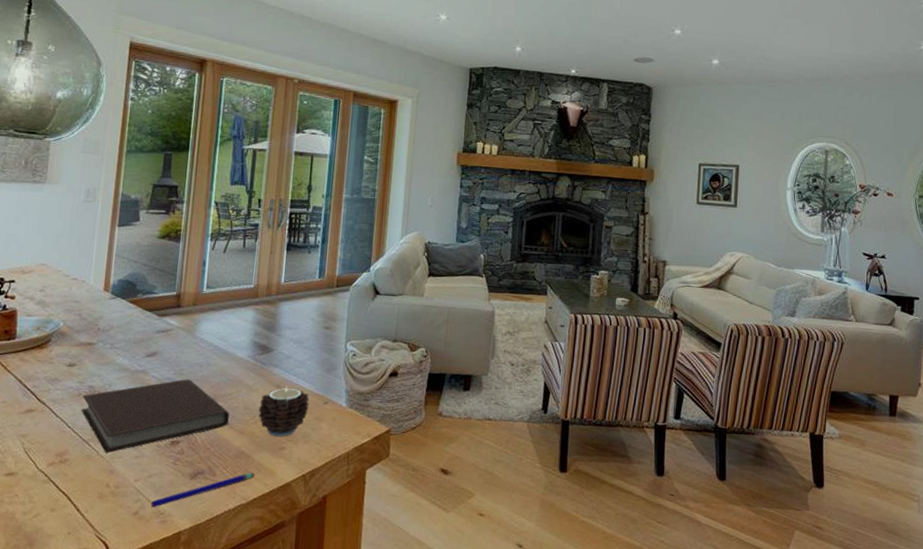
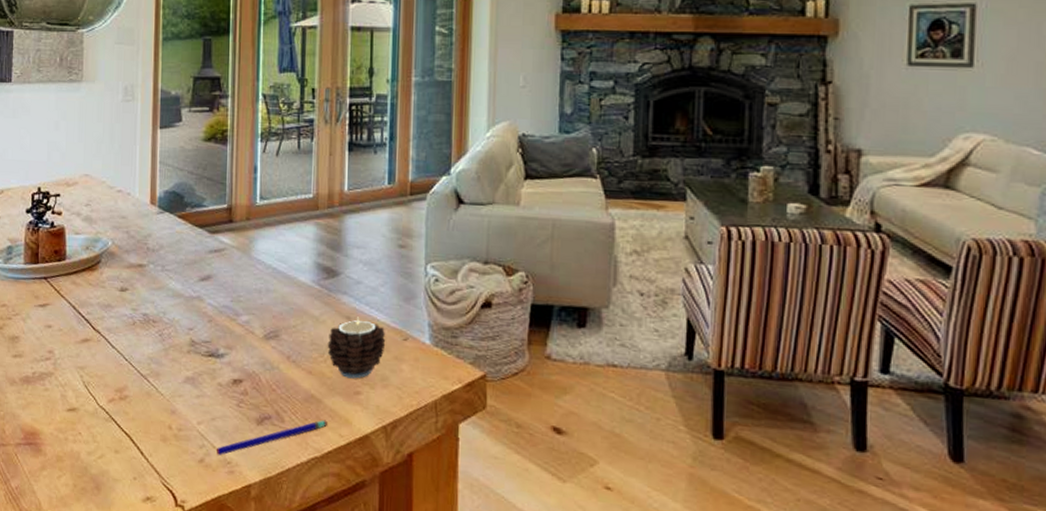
notebook: present [81,379,229,454] -> none [137,307,295,391]

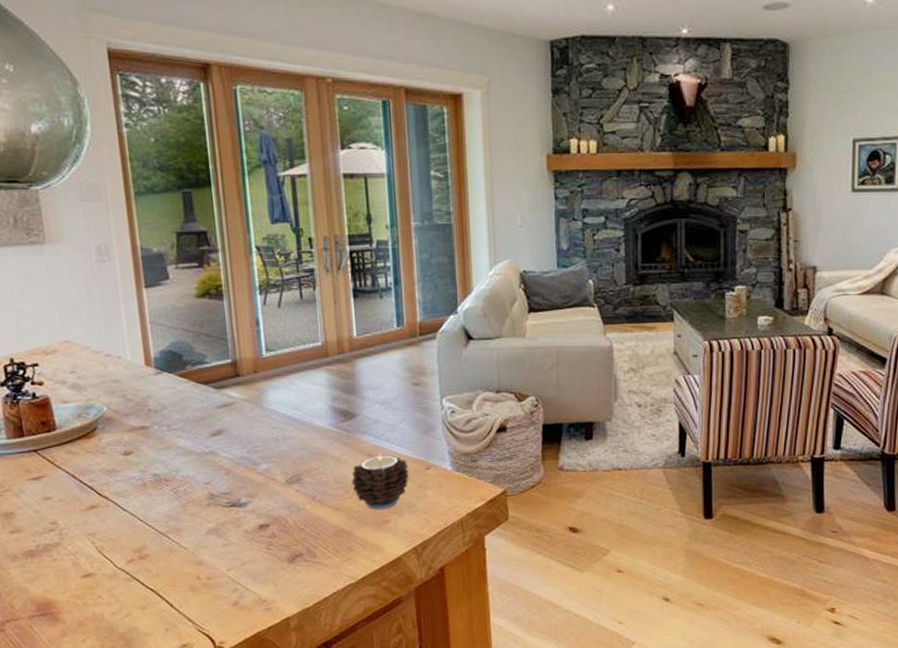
pen: present [217,420,327,456] -> none [250,549,359,597]

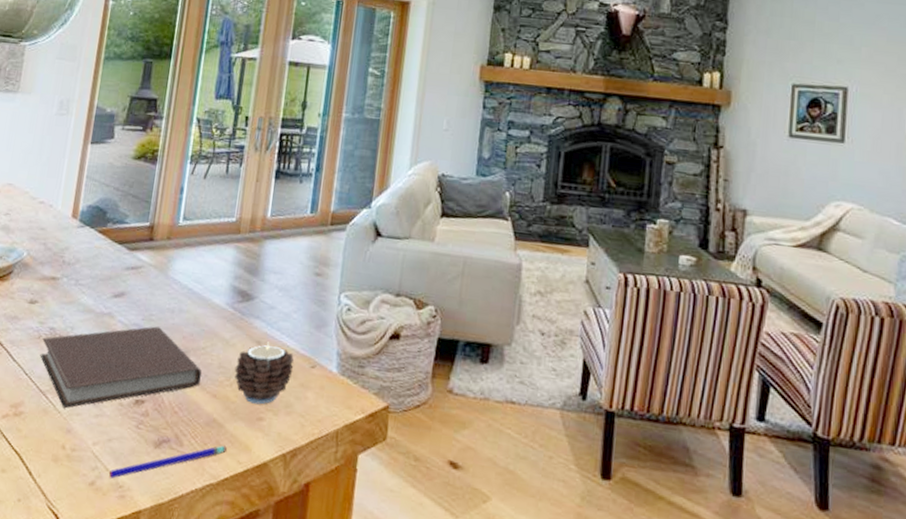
notebook: none [148,456,320,545] -> present [40,326,202,409]
pen: none [250,549,359,597] -> present [109,445,227,480]

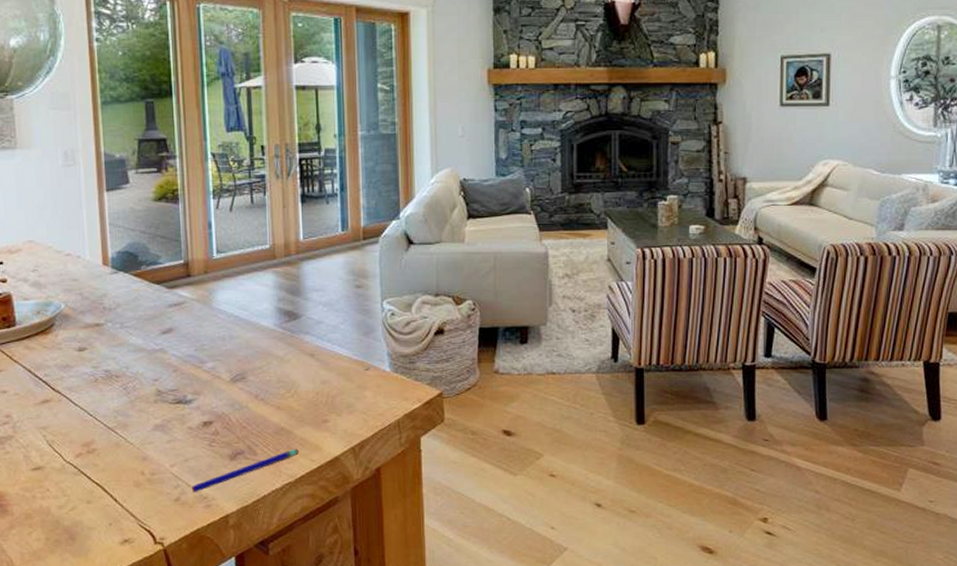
notebook: present [40,326,202,409] -> none [99,355,262,440]
candle: present [234,341,295,405] -> none [293,353,349,409]

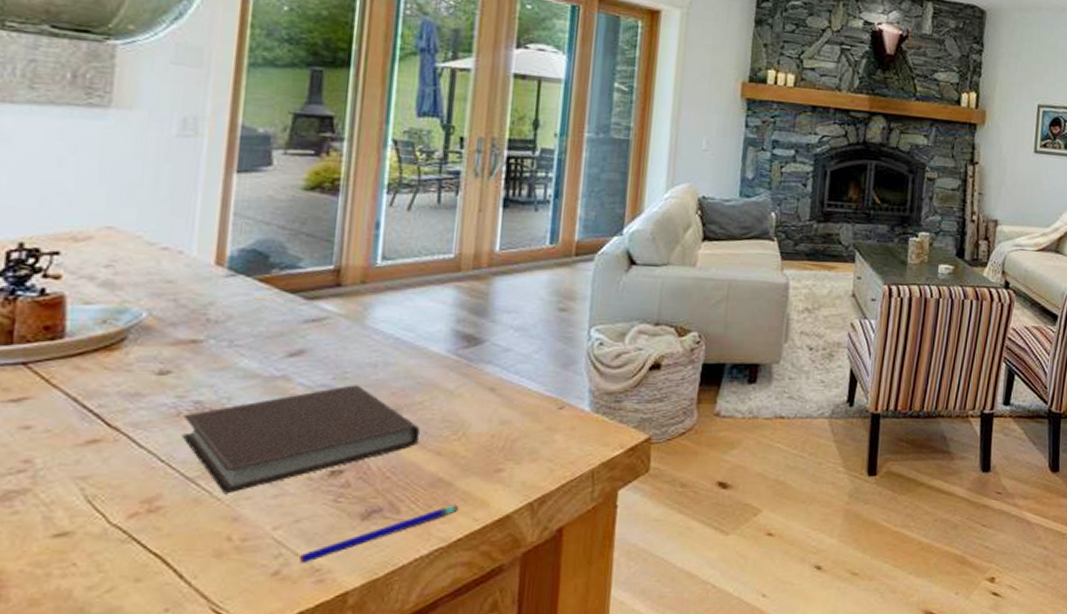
notebook: none [99,355,262,440] -> present [181,385,419,495]

